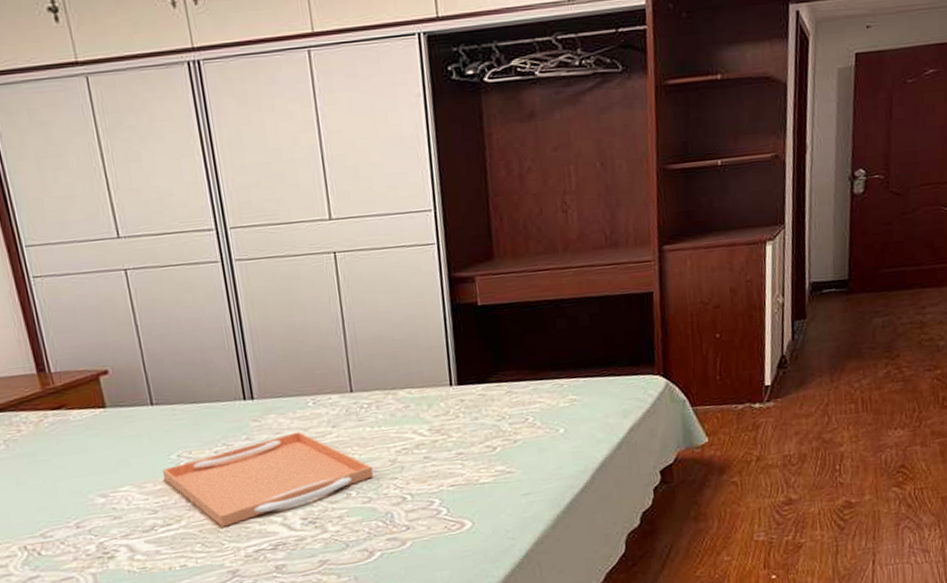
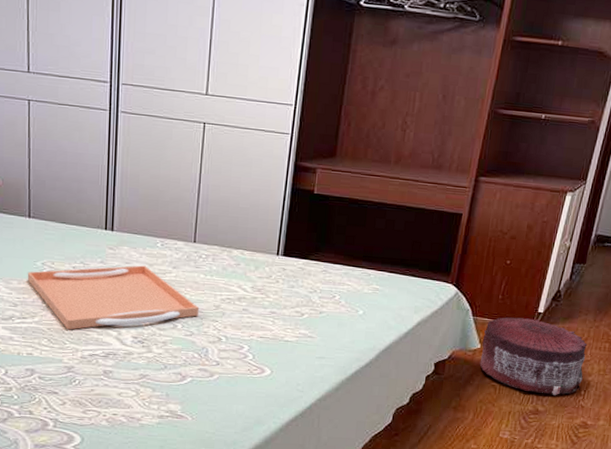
pouf: none [708,393,835,481] -> present [479,317,588,396]

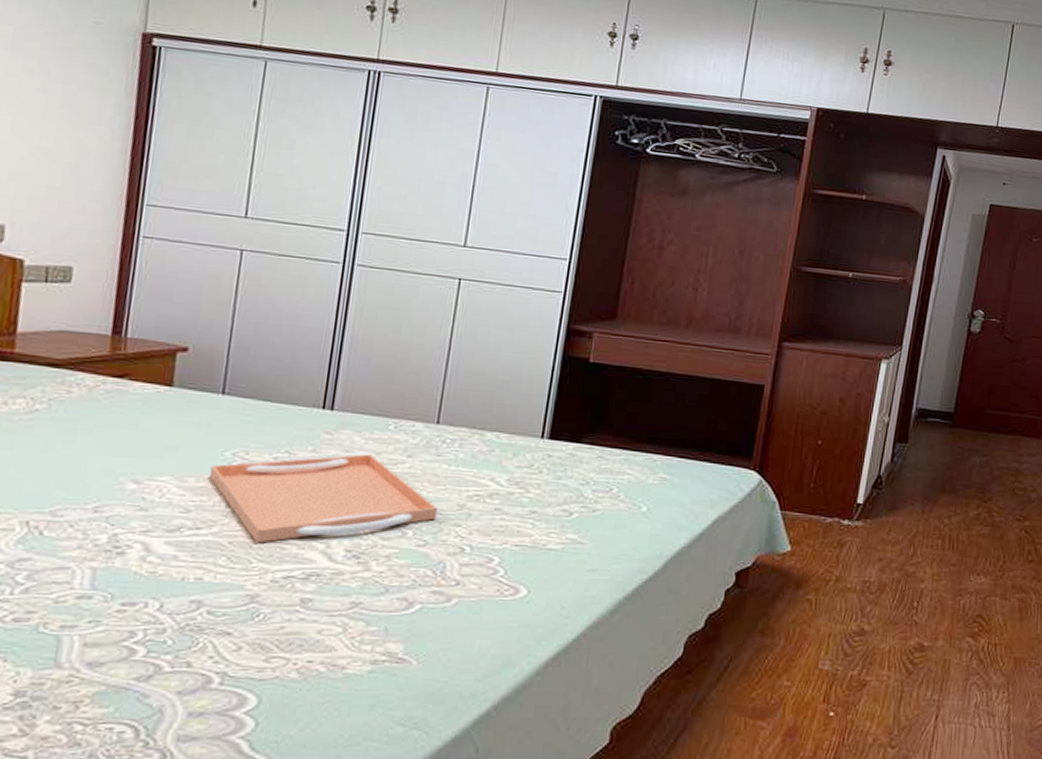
pouf: present [479,317,588,396] -> none [790,510,917,610]

